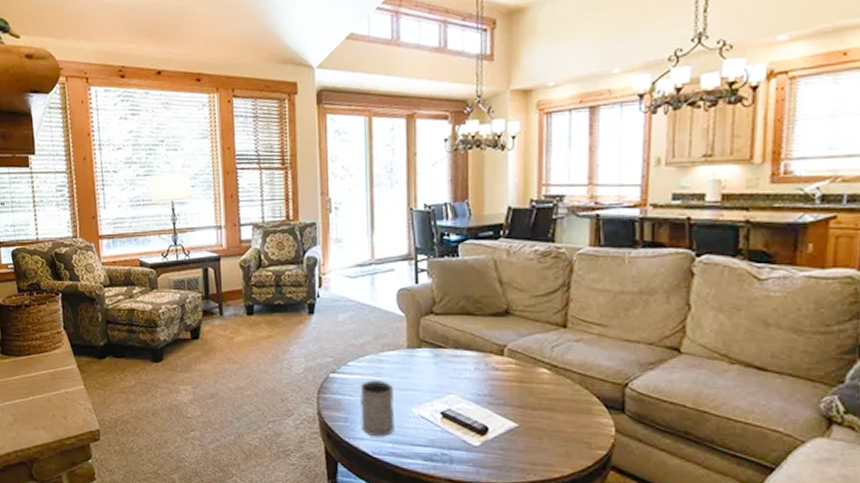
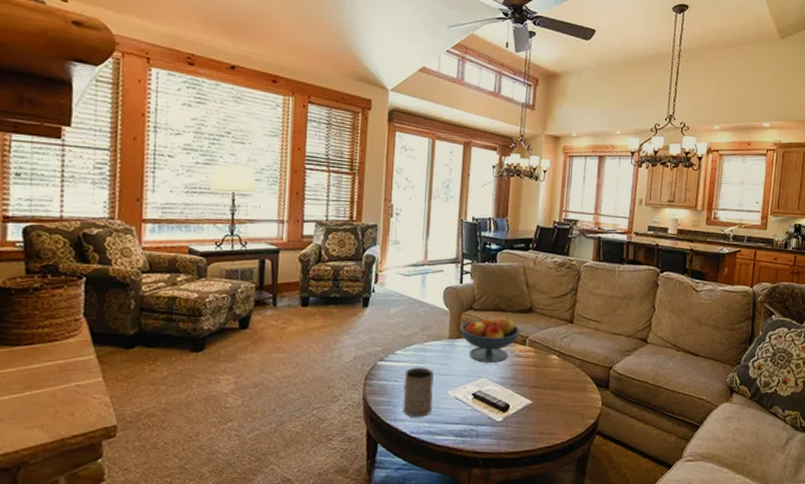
fruit bowl: none [419,321,496,377] -> present [460,316,521,363]

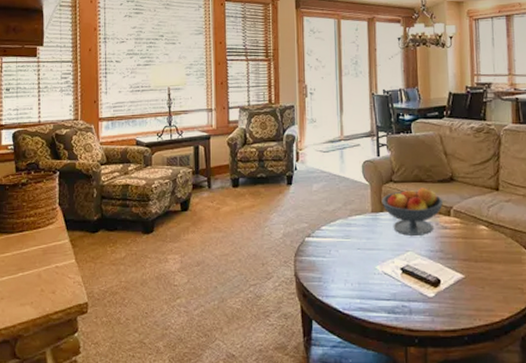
mug: present [402,366,434,418] -> none [332,241,363,294]

